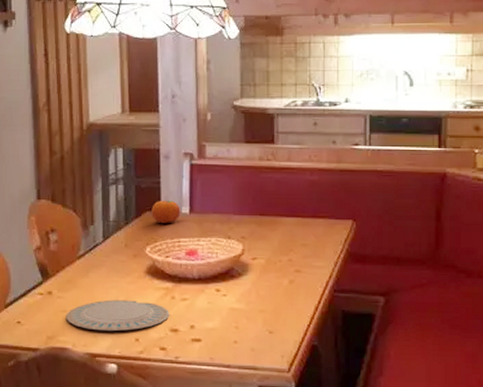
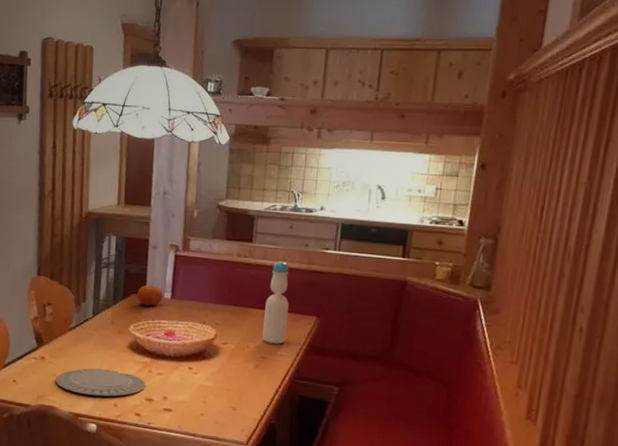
bottle: none [295,161,320,255] -> present [262,260,289,344]

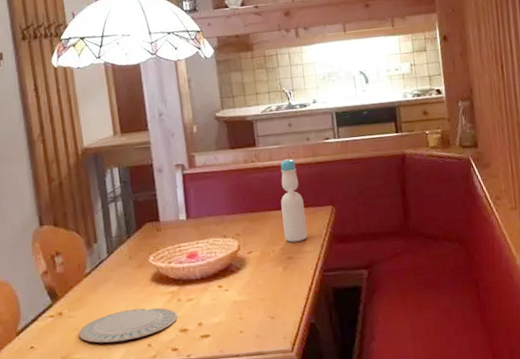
fruit: present [137,285,163,306] -> none [151,209,178,232]

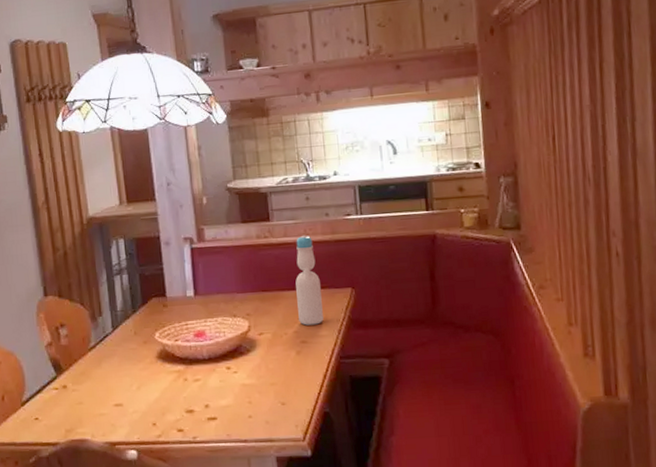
plate: present [78,307,178,343] -> none [82,386,184,420]

